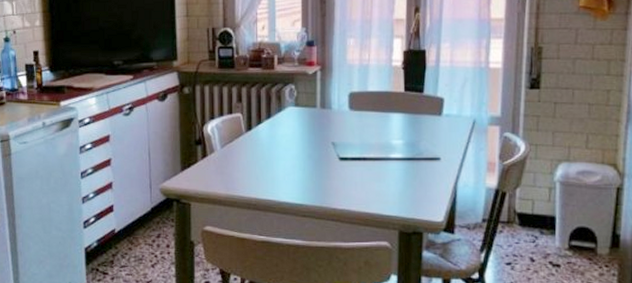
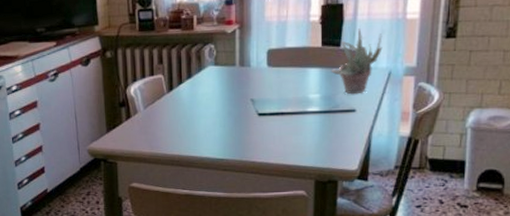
succulent plant: none [414,75,466,142] -> present [331,28,383,95]

